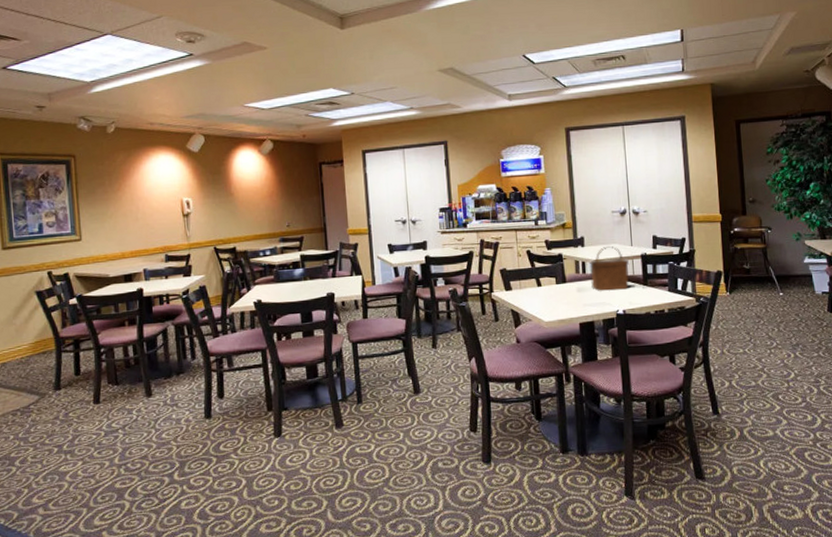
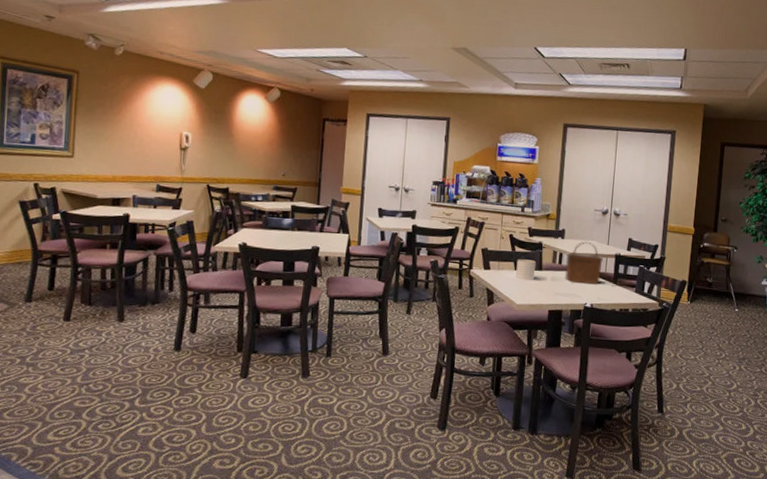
mug: none [538,273,560,296] -> present [515,259,536,281]

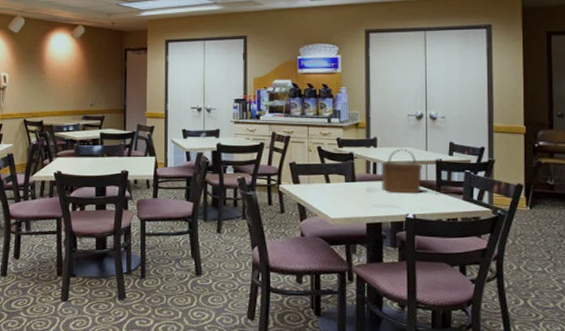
mug: present [515,259,536,281] -> none [327,171,349,193]

